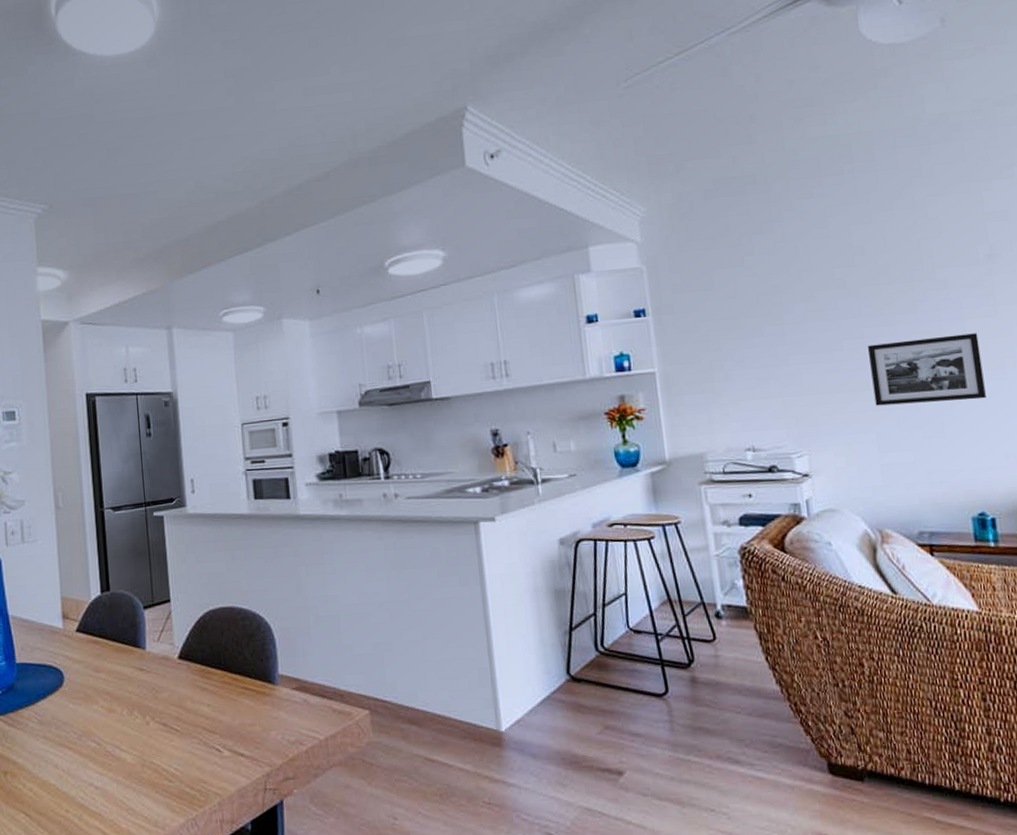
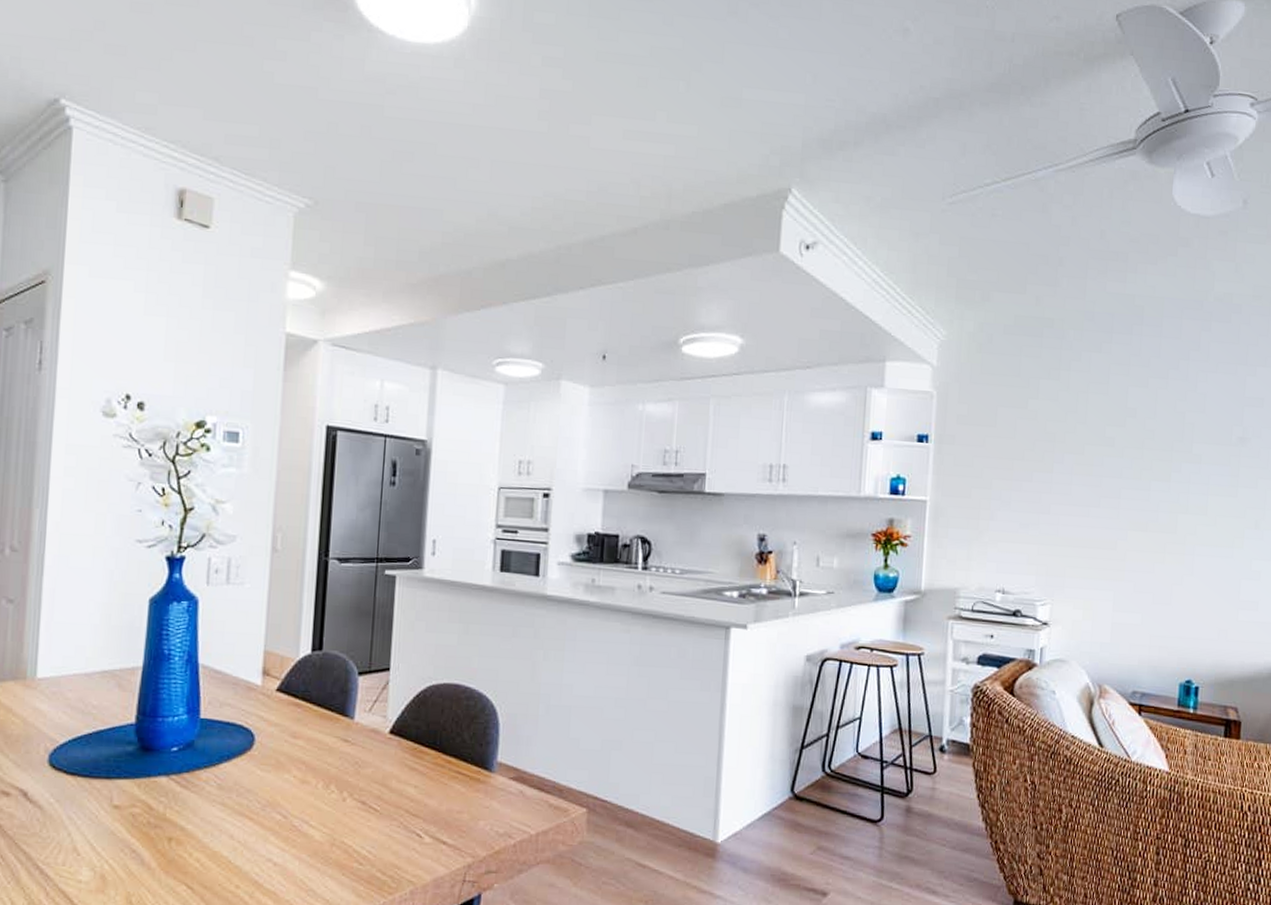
picture frame: present [867,333,986,406] -> none [1118,506,1217,574]

